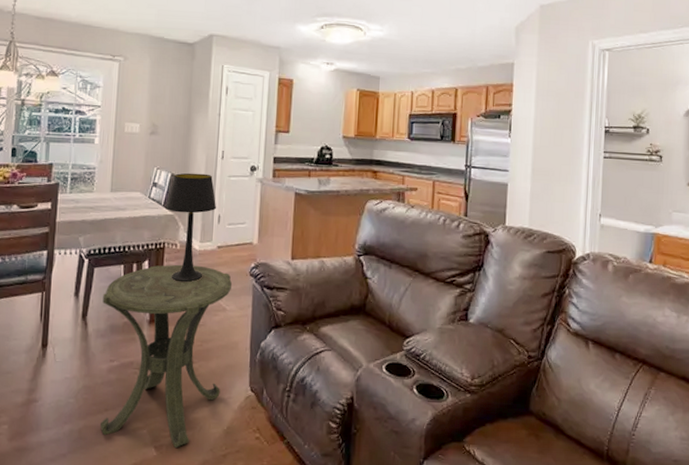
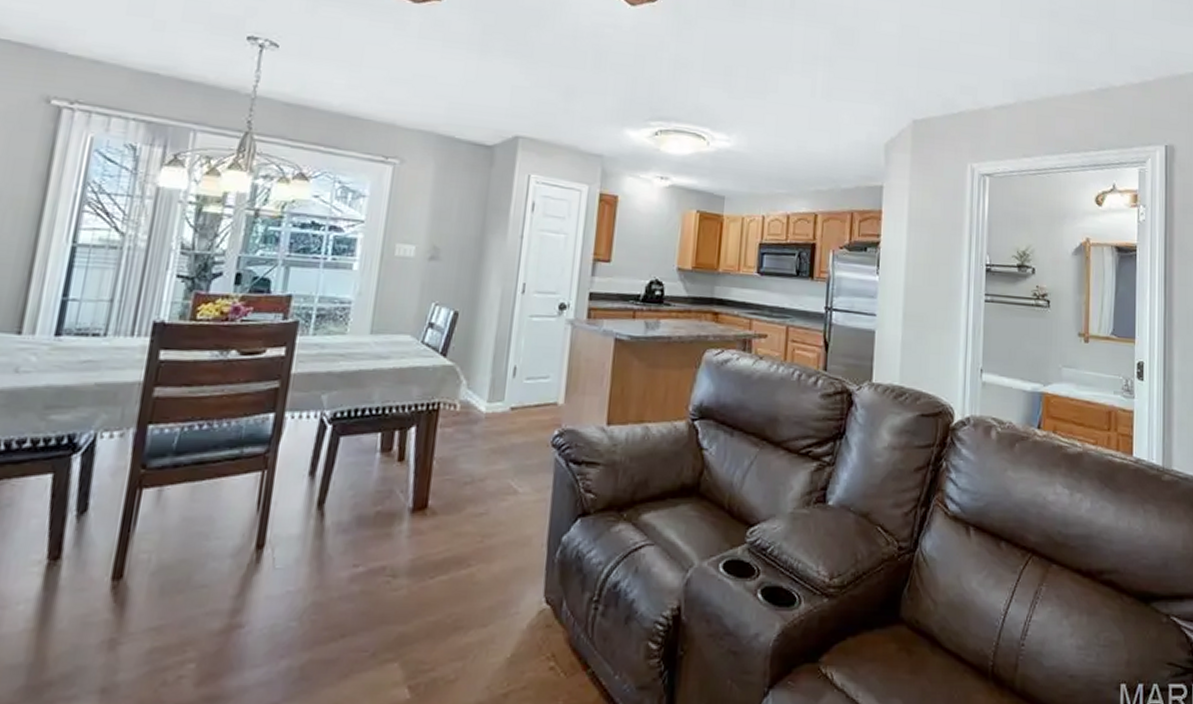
side table: present [99,264,232,448] -> none [331,431,527,686]
table lamp: present [165,173,217,283] -> none [443,310,513,456]

